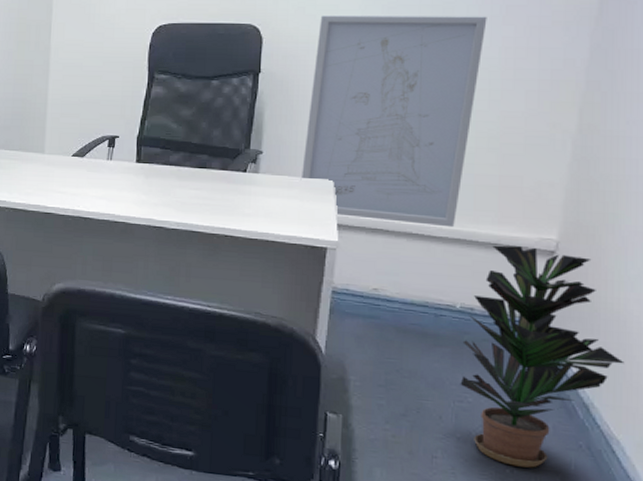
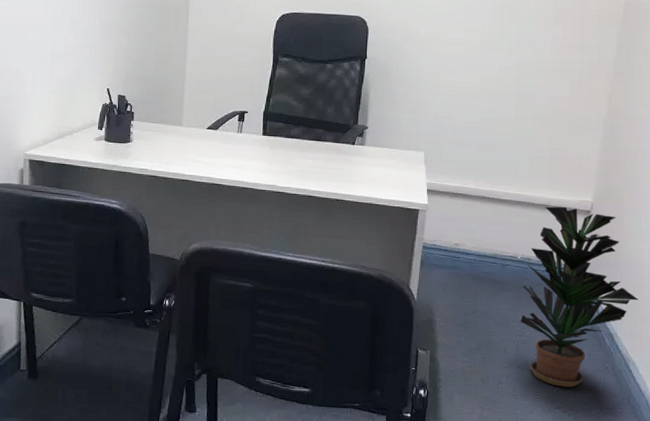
wall art: present [300,15,487,228] -> none [398,11,543,192]

